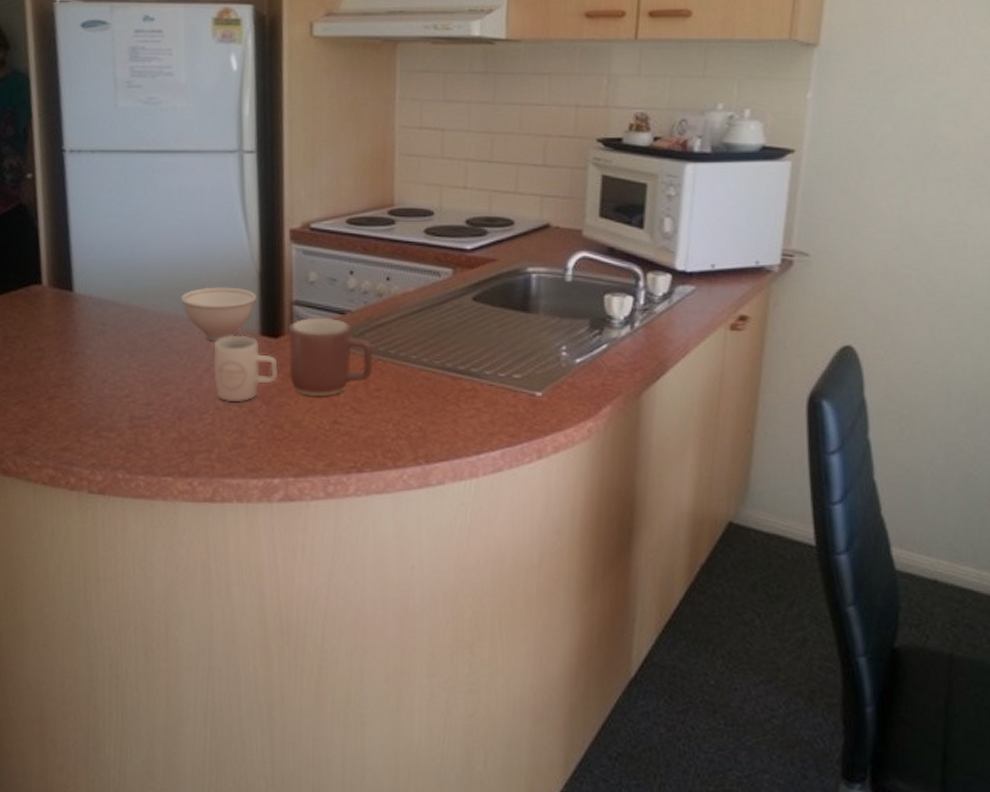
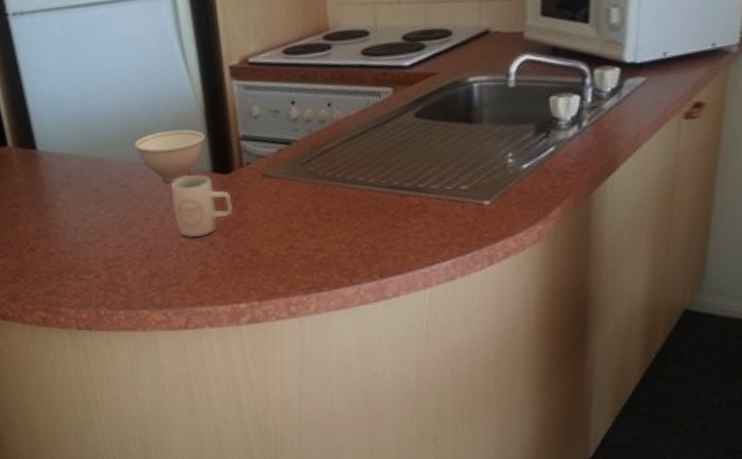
mug: present [288,317,372,397] -> none [238,148,322,226]

